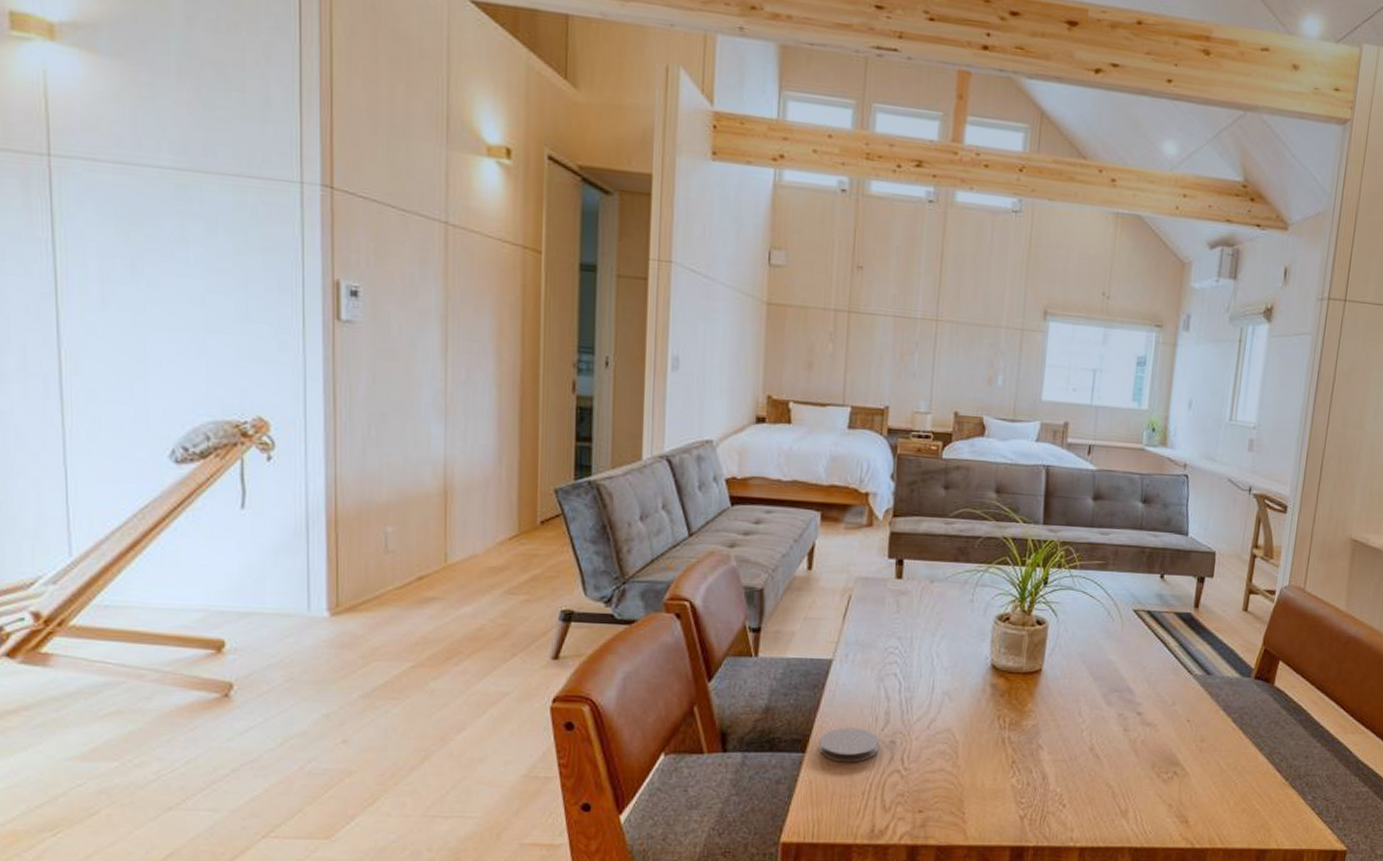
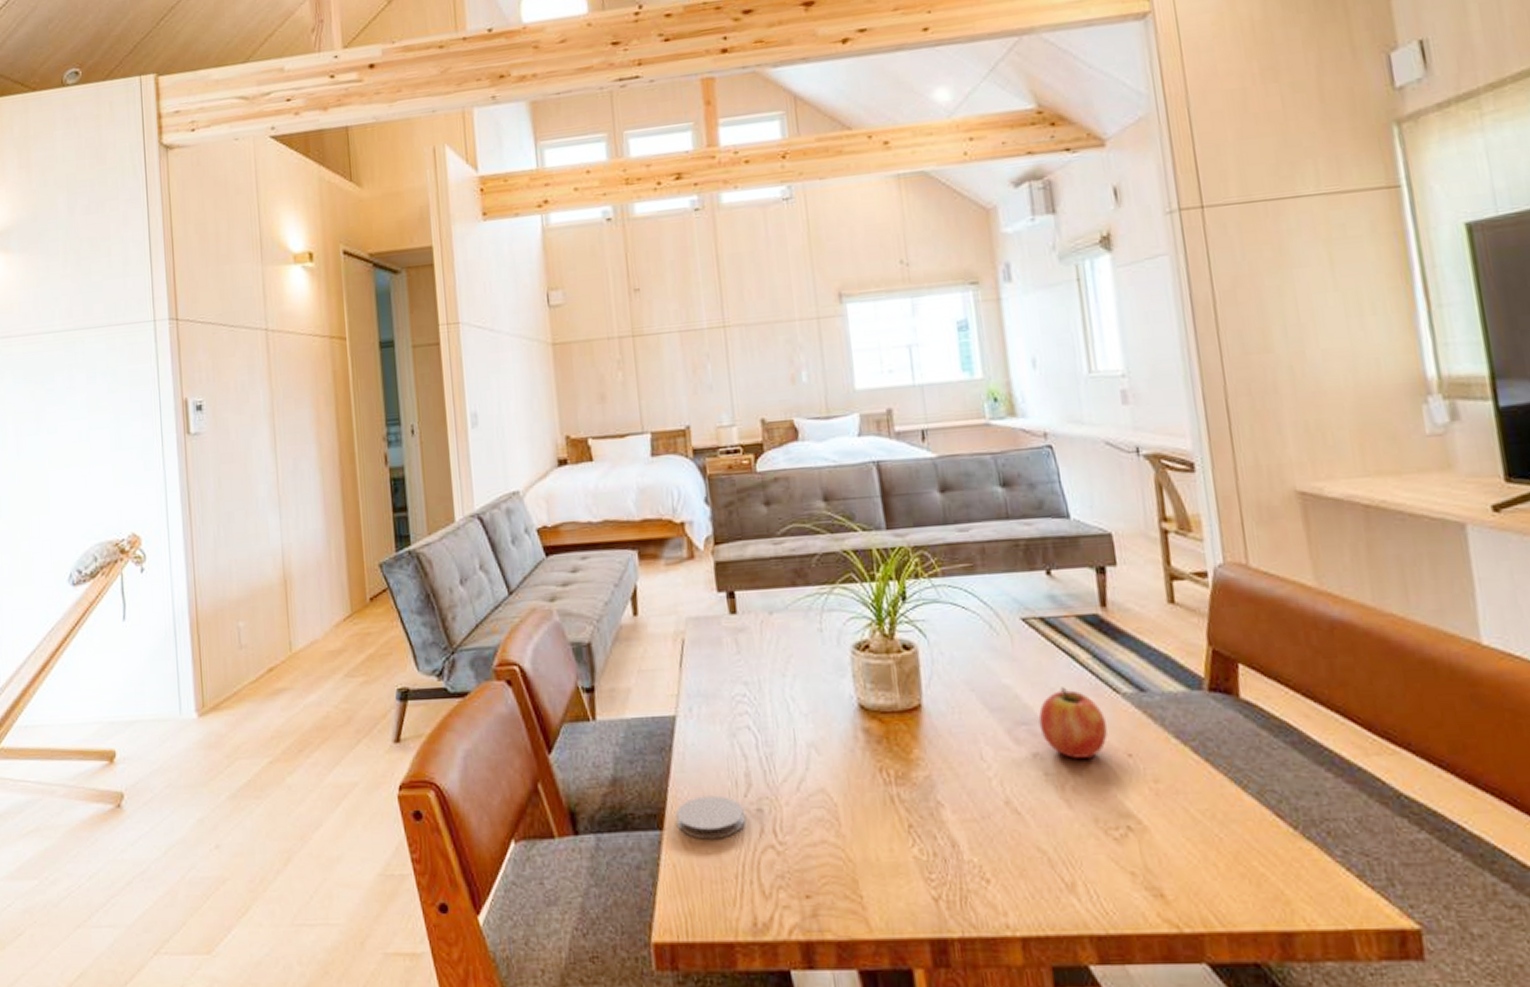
fruit: none [1128,666,1178,720] -> present [1038,687,1108,758]

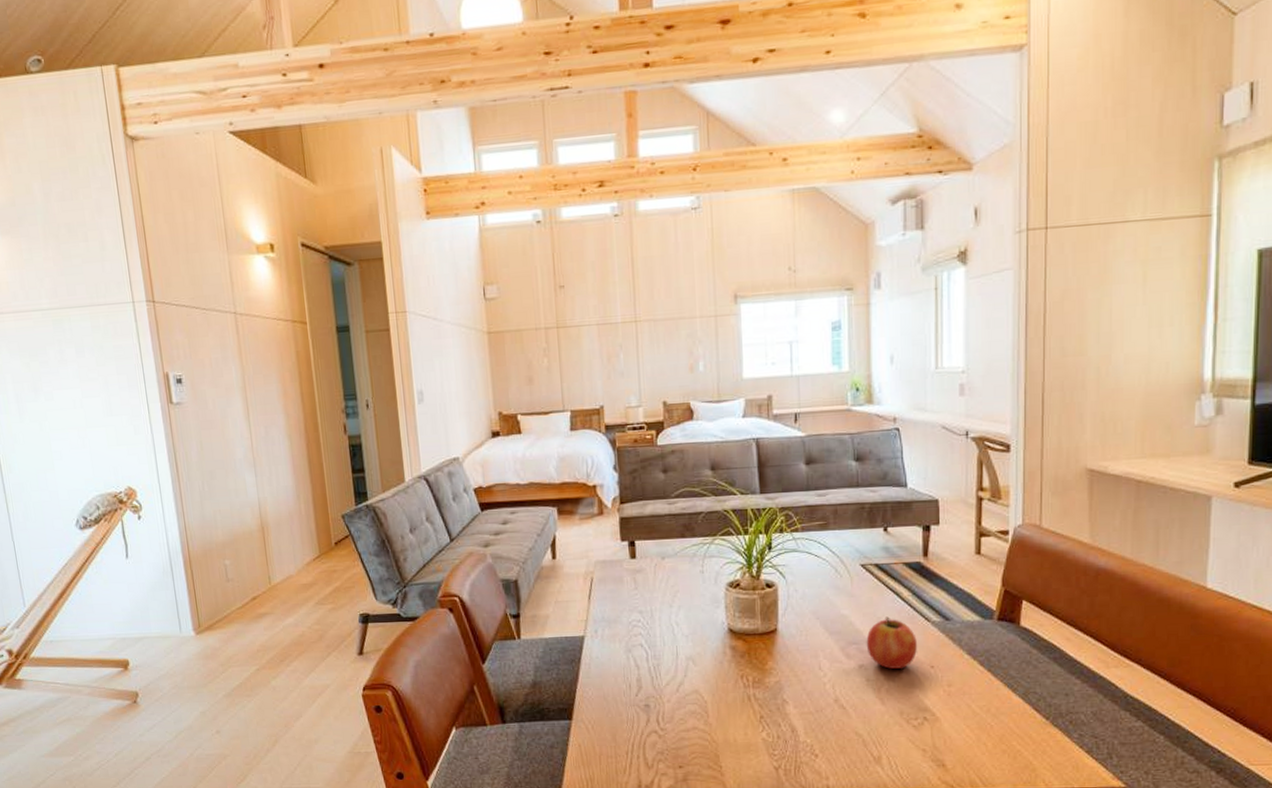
coaster: present [676,795,745,840] -> none [582,695,635,727]

